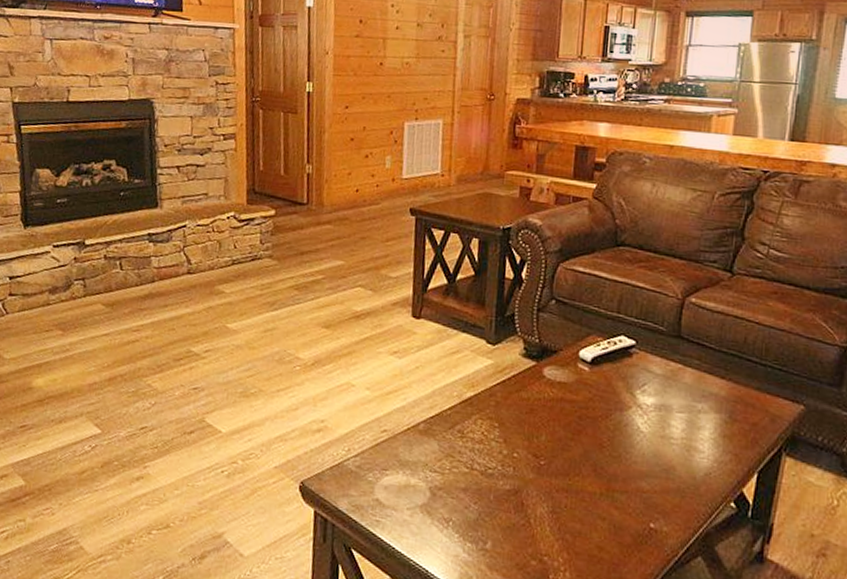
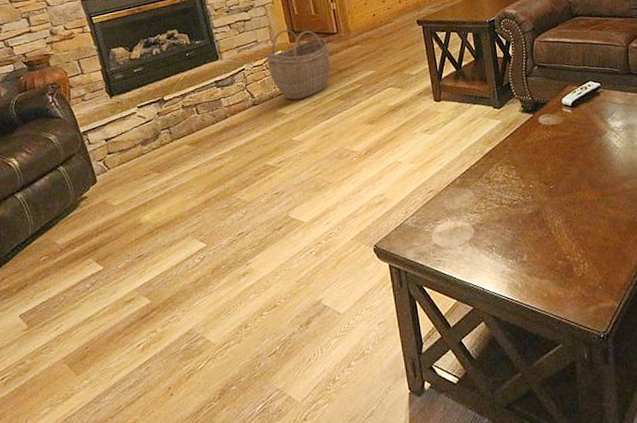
woven basket: none [214,187,293,279] -> present [266,29,331,101]

